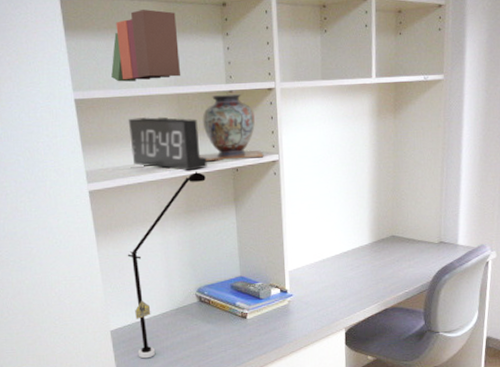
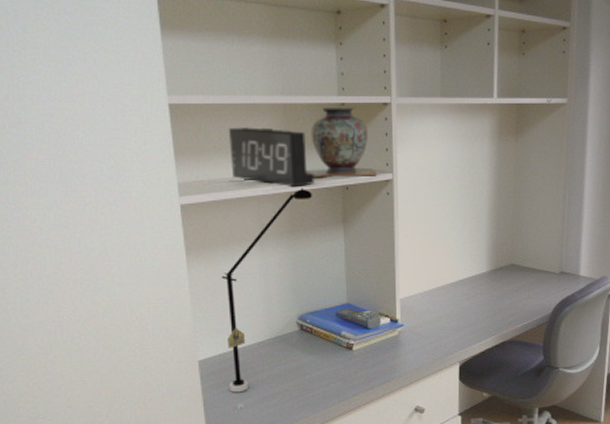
books: present [111,9,181,82] -> none [212,12,289,88]

